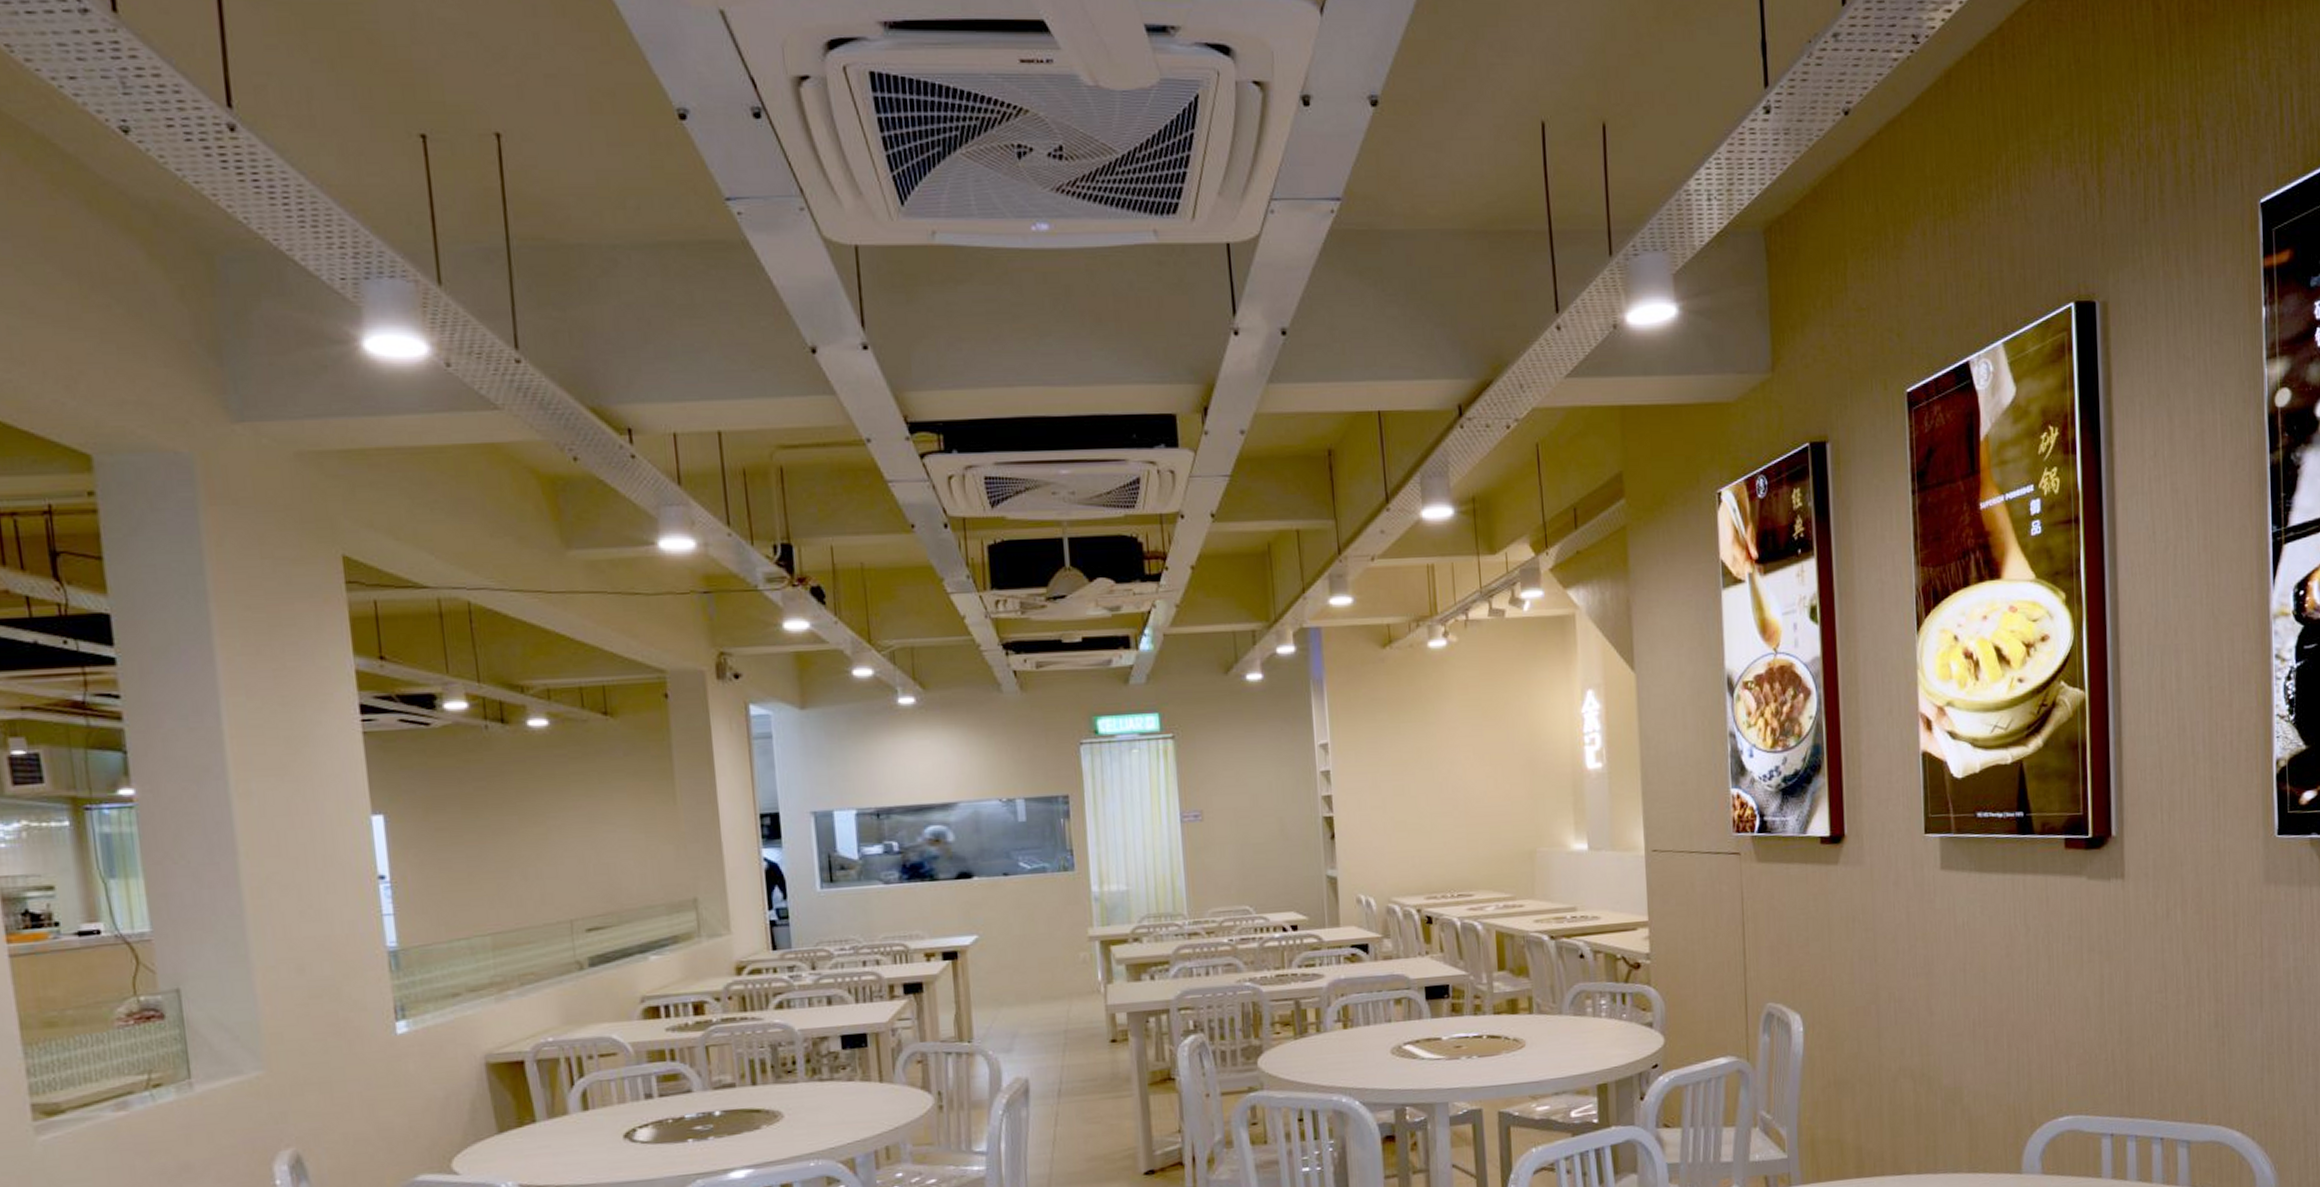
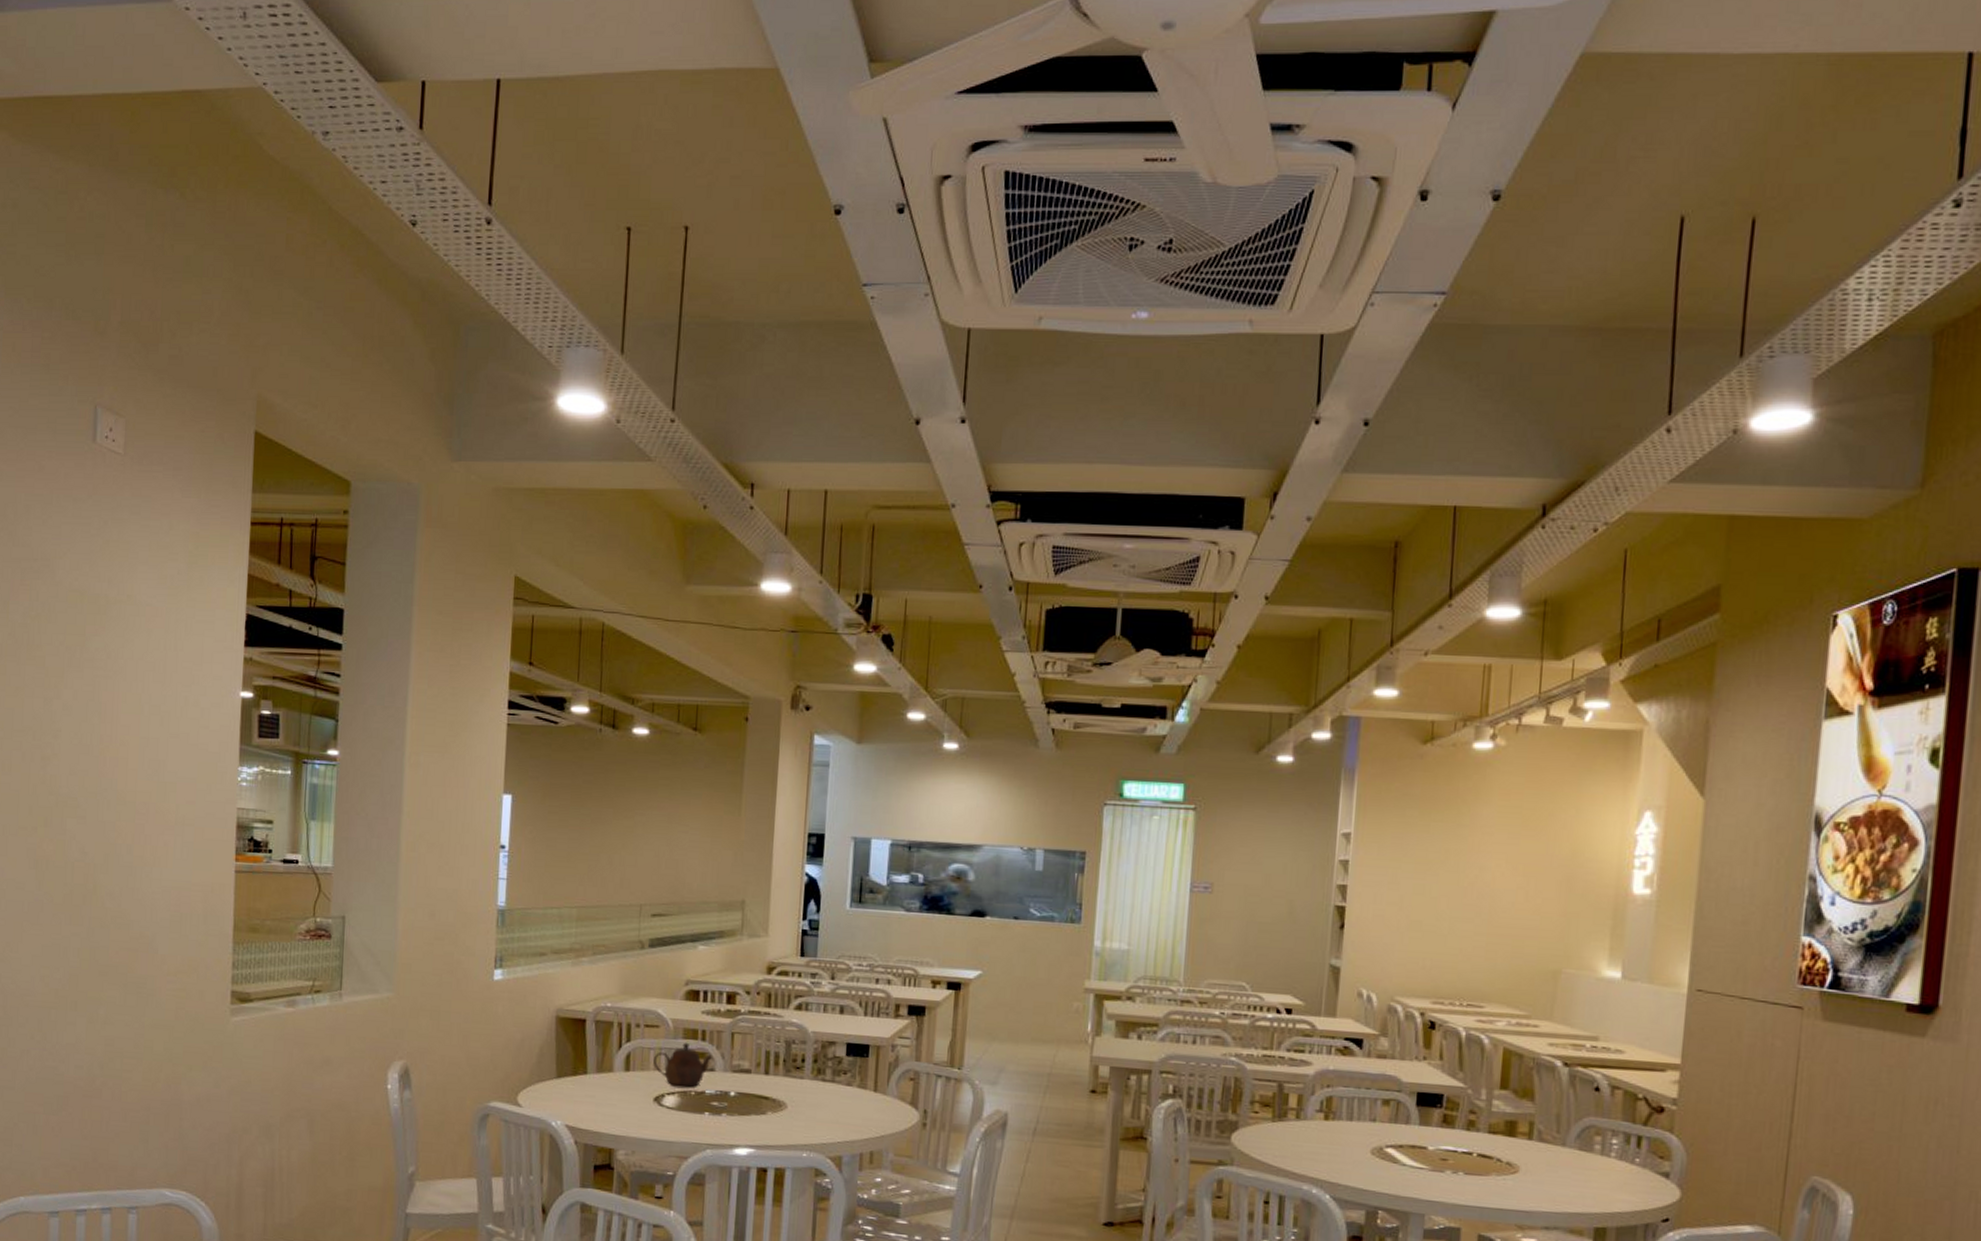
teapot: none [615,1066,687,1120] -> present [652,1042,712,1089]

